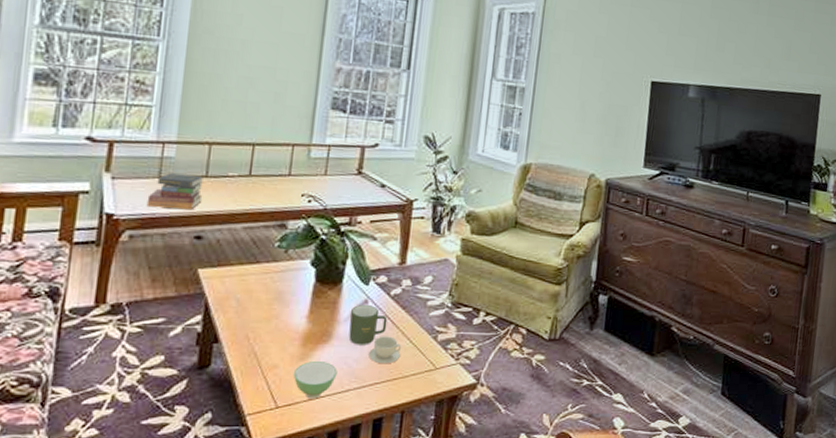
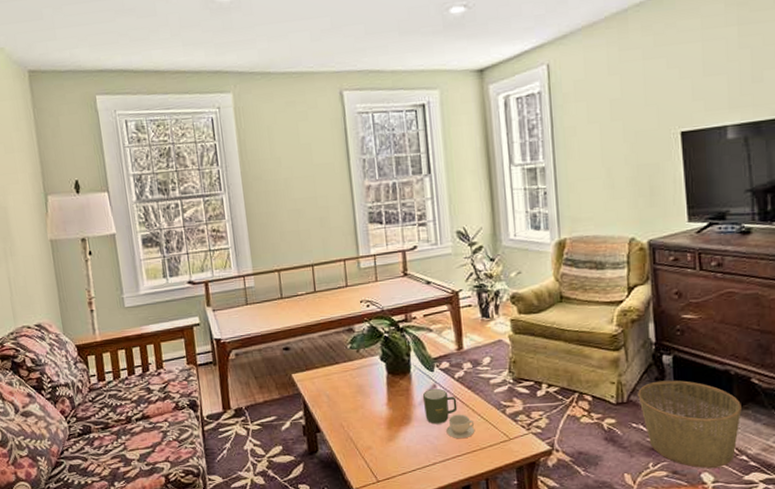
books: present [146,173,203,210] -> none [241,298,283,330]
bowl: present [293,361,338,399] -> none [385,441,422,473]
basket: none [570,320,660,413] -> present [638,380,741,468]

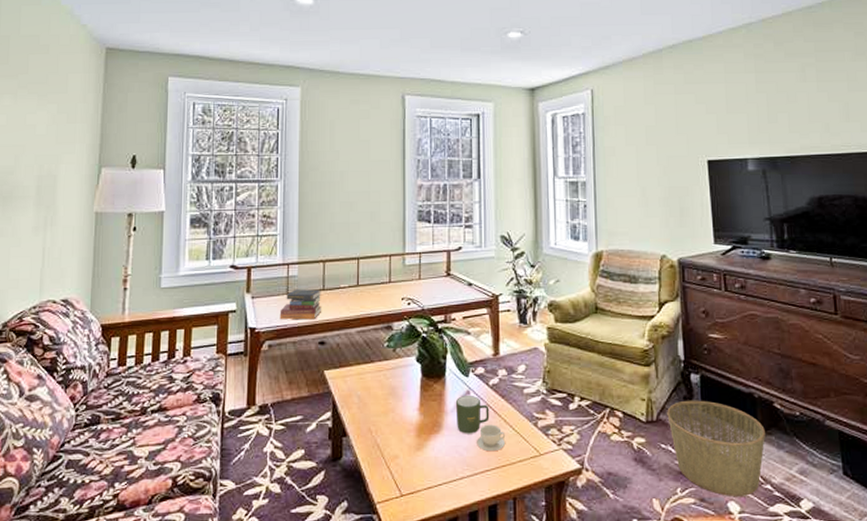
books: none [241,298,283,330] -> present [279,289,322,320]

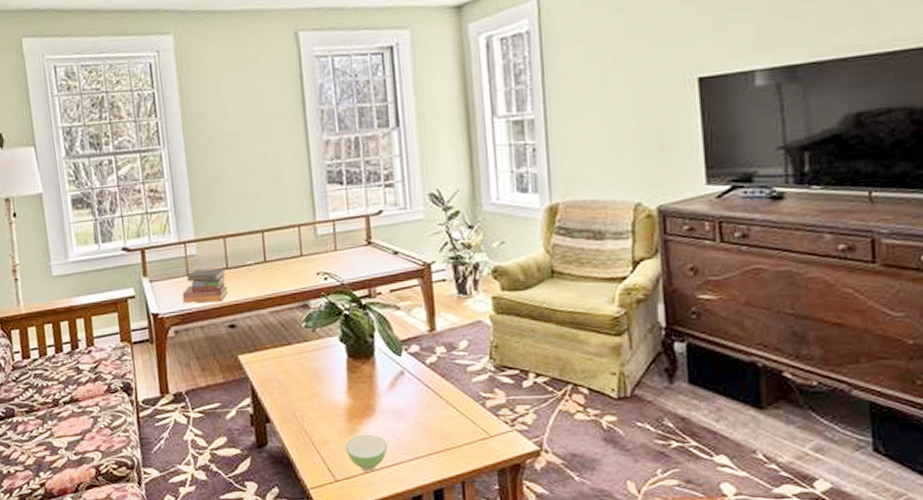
bowl: none [412,451,451,487] -> present [344,435,388,472]
mug: present [455,396,490,434] -> none [388,376,429,417]
teacup: present [477,424,506,452] -> none [416,406,450,435]
basket: present [667,400,765,496] -> none [644,372,771,477]

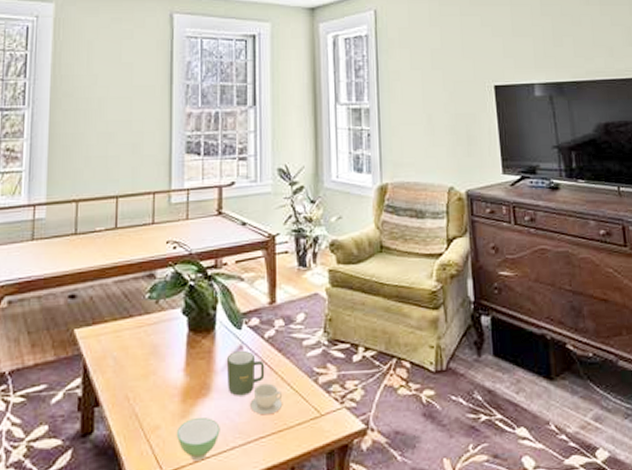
books: present [182,268,229,304] -> none [22,234,74,271]
mug: none [388,376,429,417] -> present [226,351,265,396]
teacup: none [416,406,450,435] -> present [250,383,283,415]

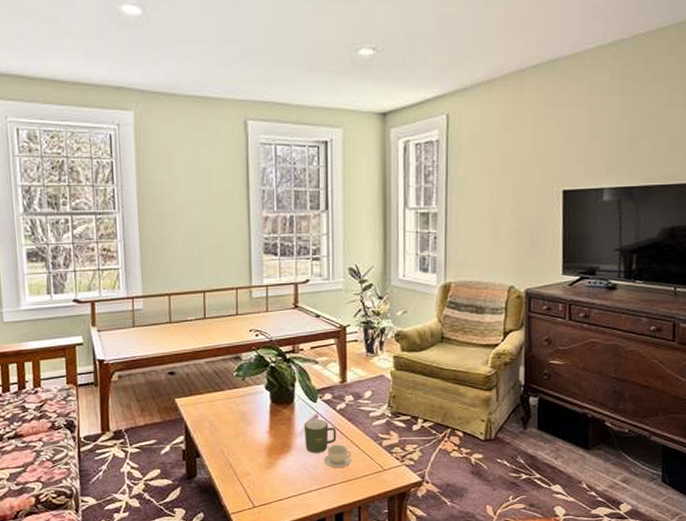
bowl: present [176,418,220,461] -> none [263,468,300,499]

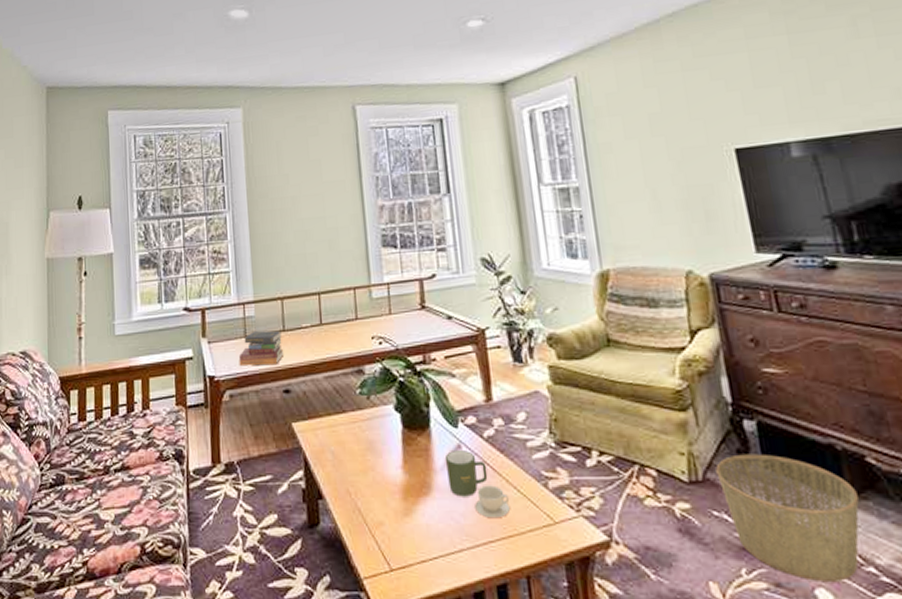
books: none [127,322,170,352] -> present [238,330,284,367]
basket: none [505,420,595,502] -> present [715,453,859,581]

